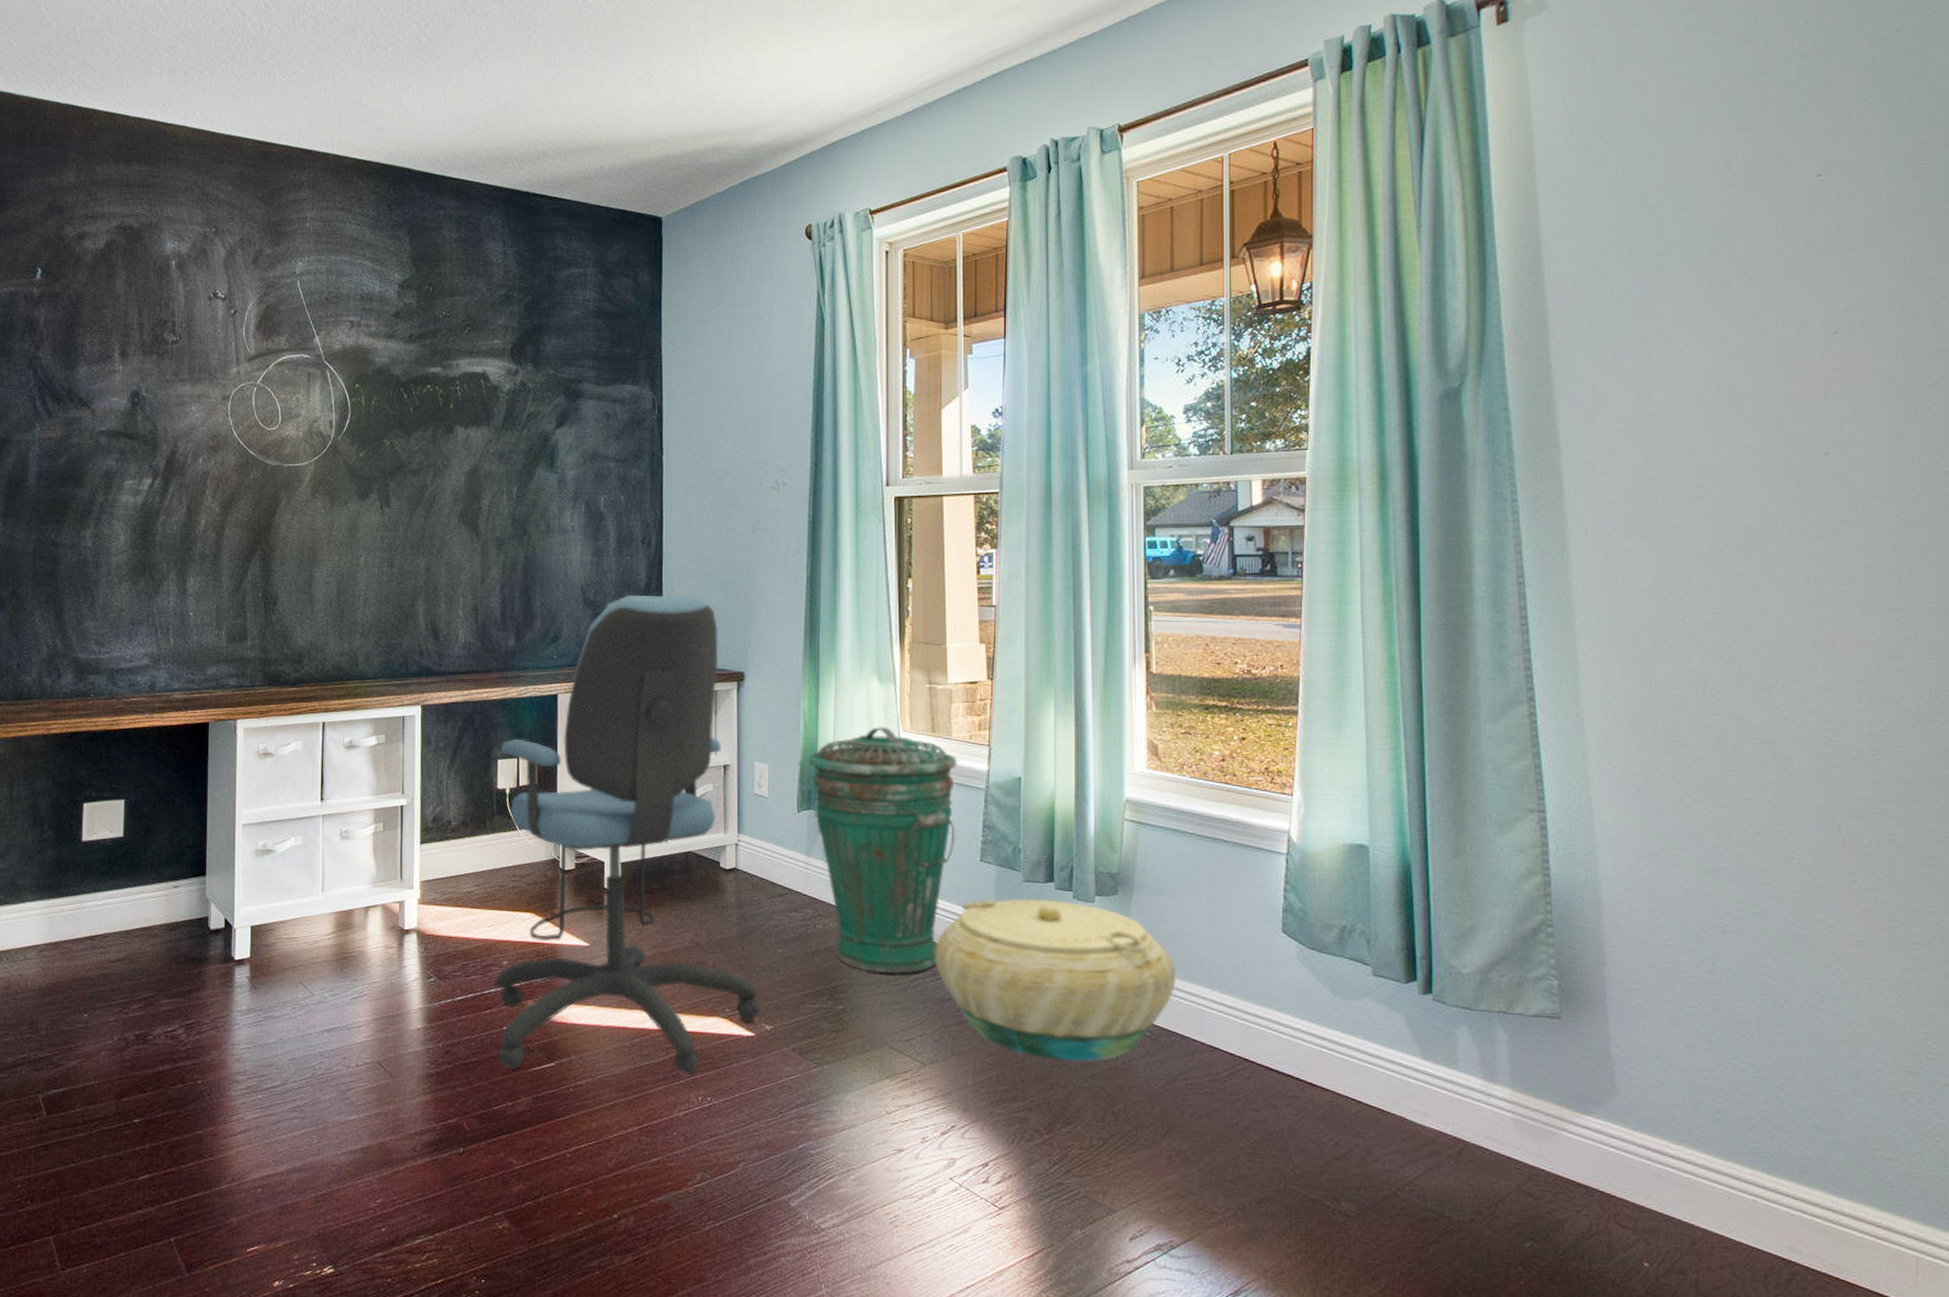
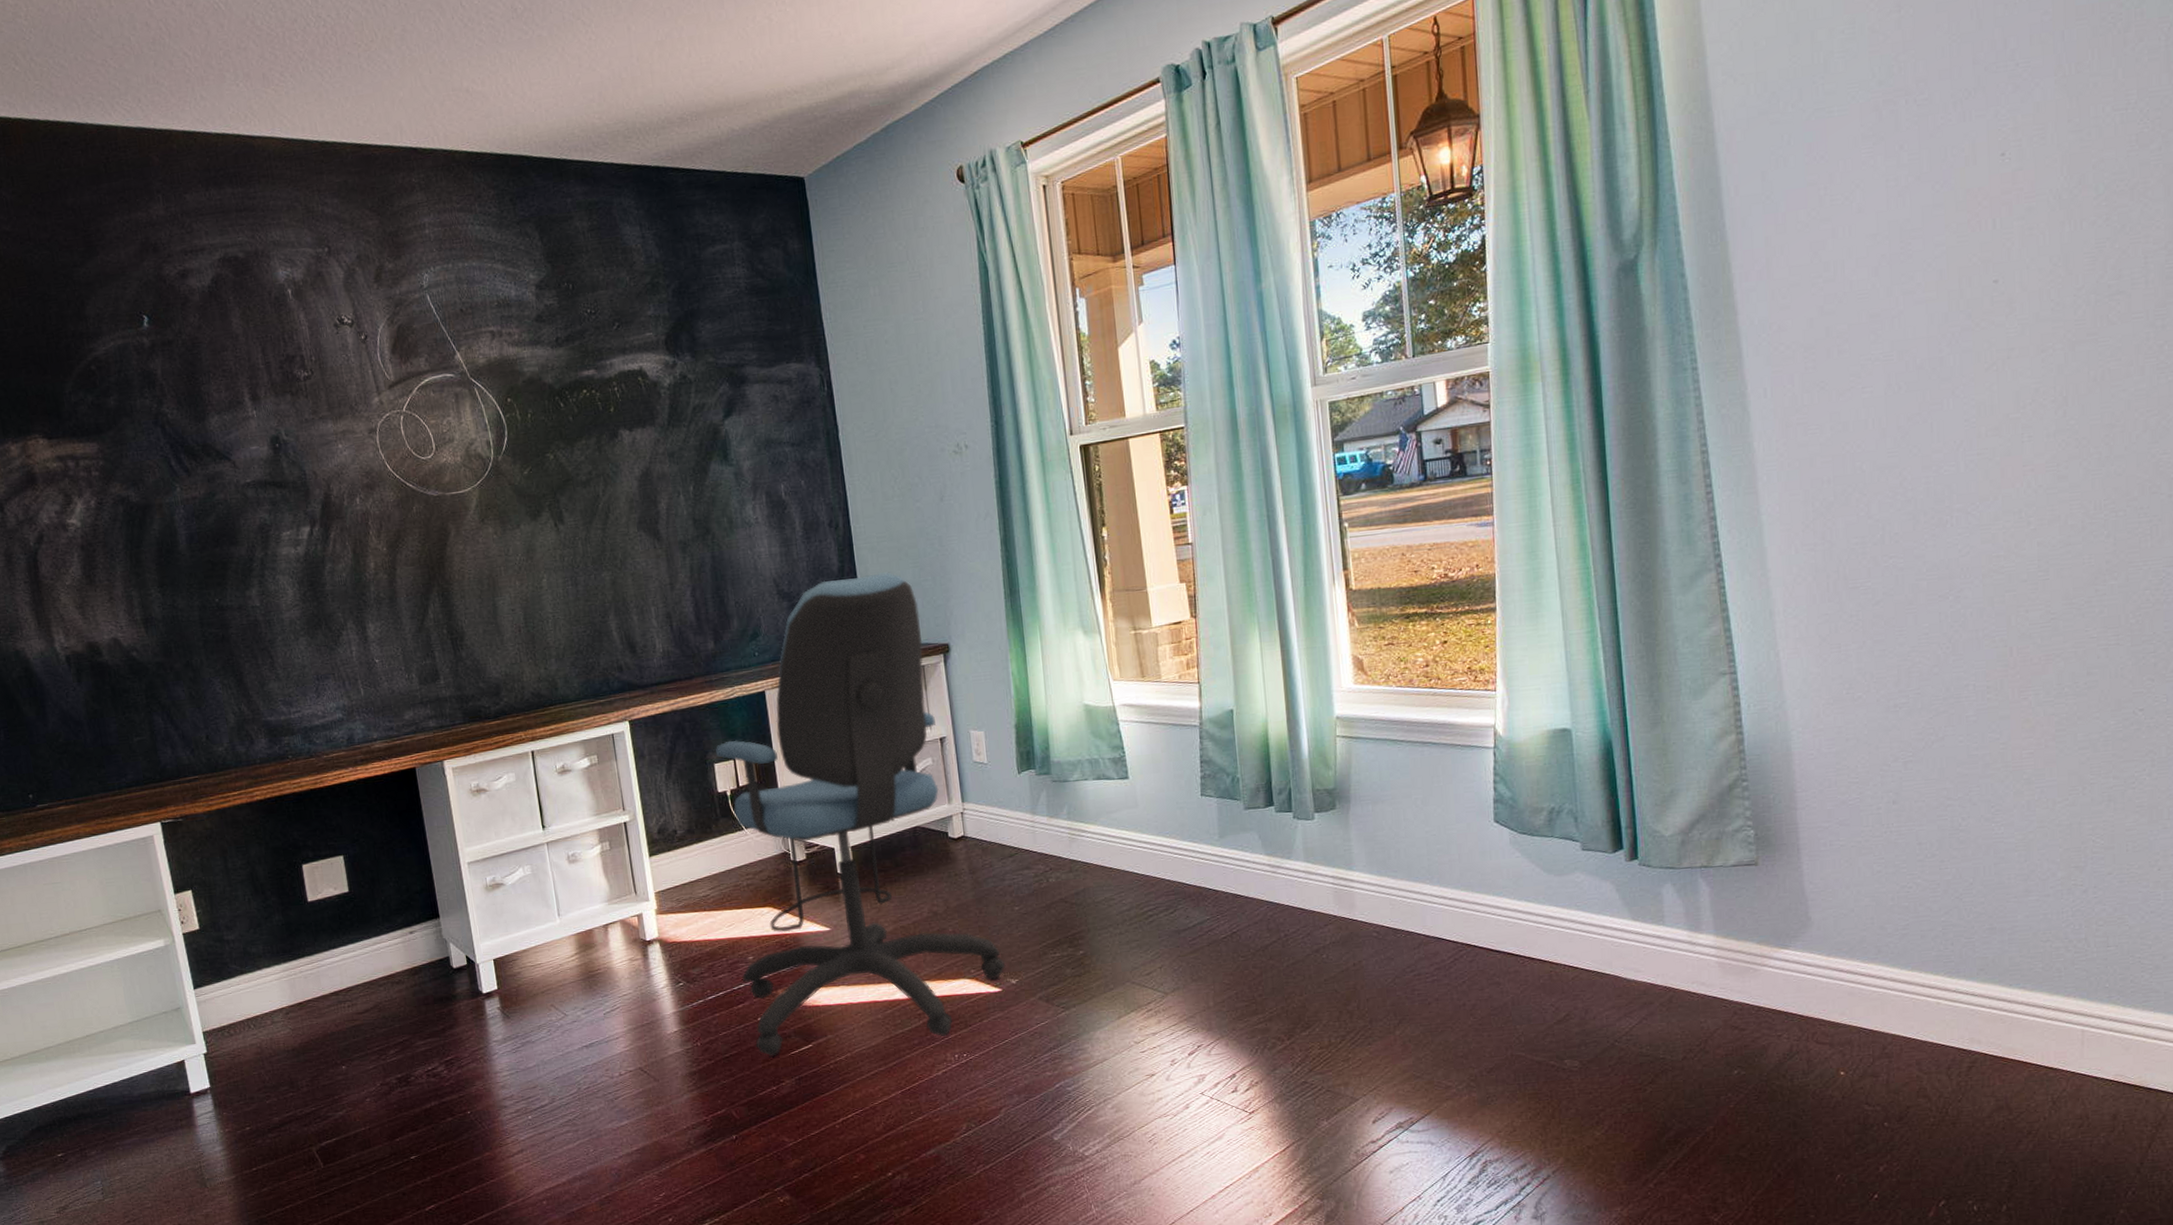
trash can: present [808,727,957,974] -> none [1022,678,1175,916]
basket: present [935,898,1175,1062] -> none [1165,822,1397,972]

